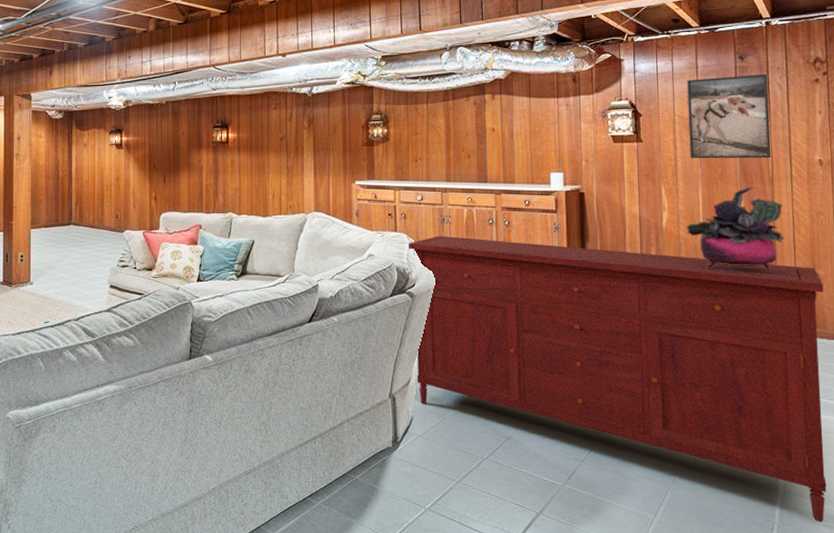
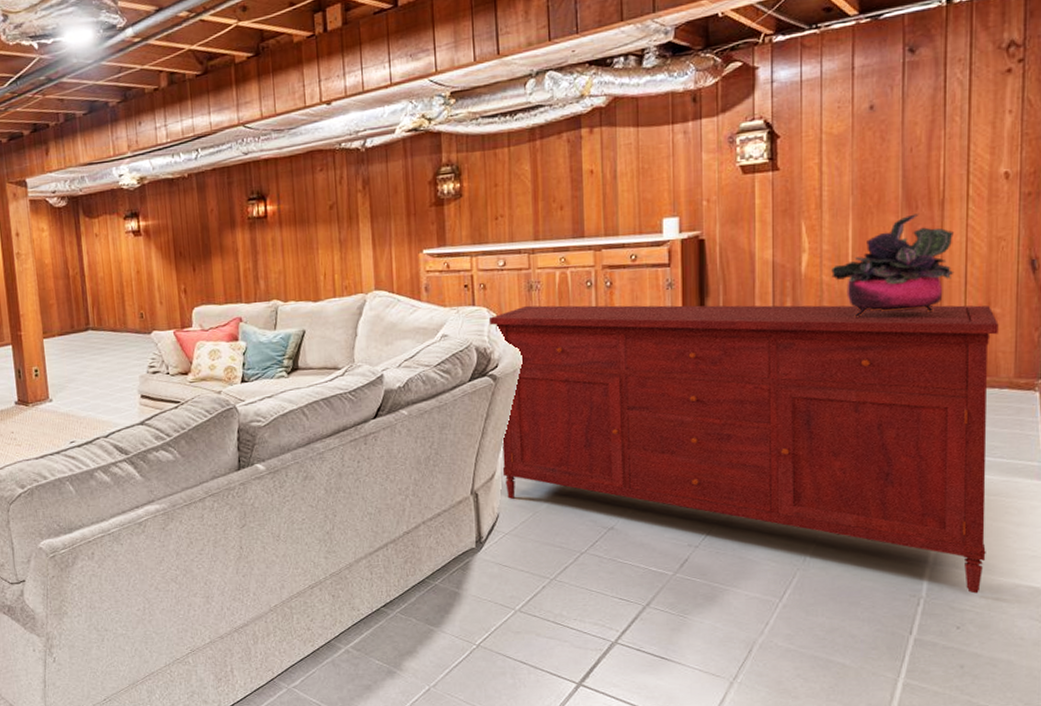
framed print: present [687,73,771,159] -> none [839,68,945,186]

